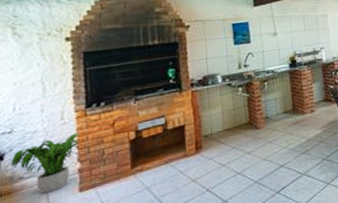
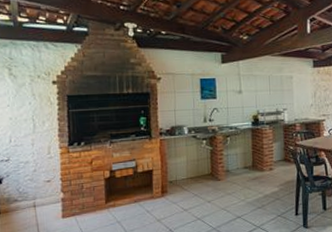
potted plant: present [10,132,80,194] -> none [7,166,64,216]

